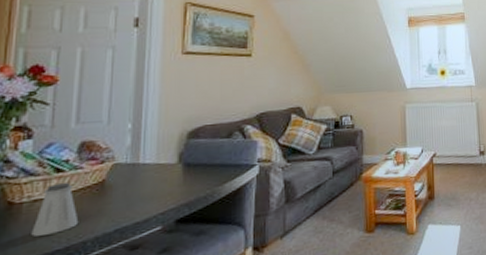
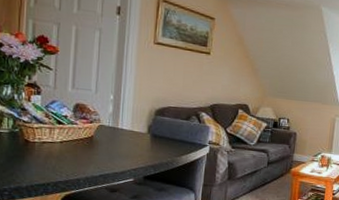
saltshaker: present [31,182,79,236] -> none [42,132,75,169]

